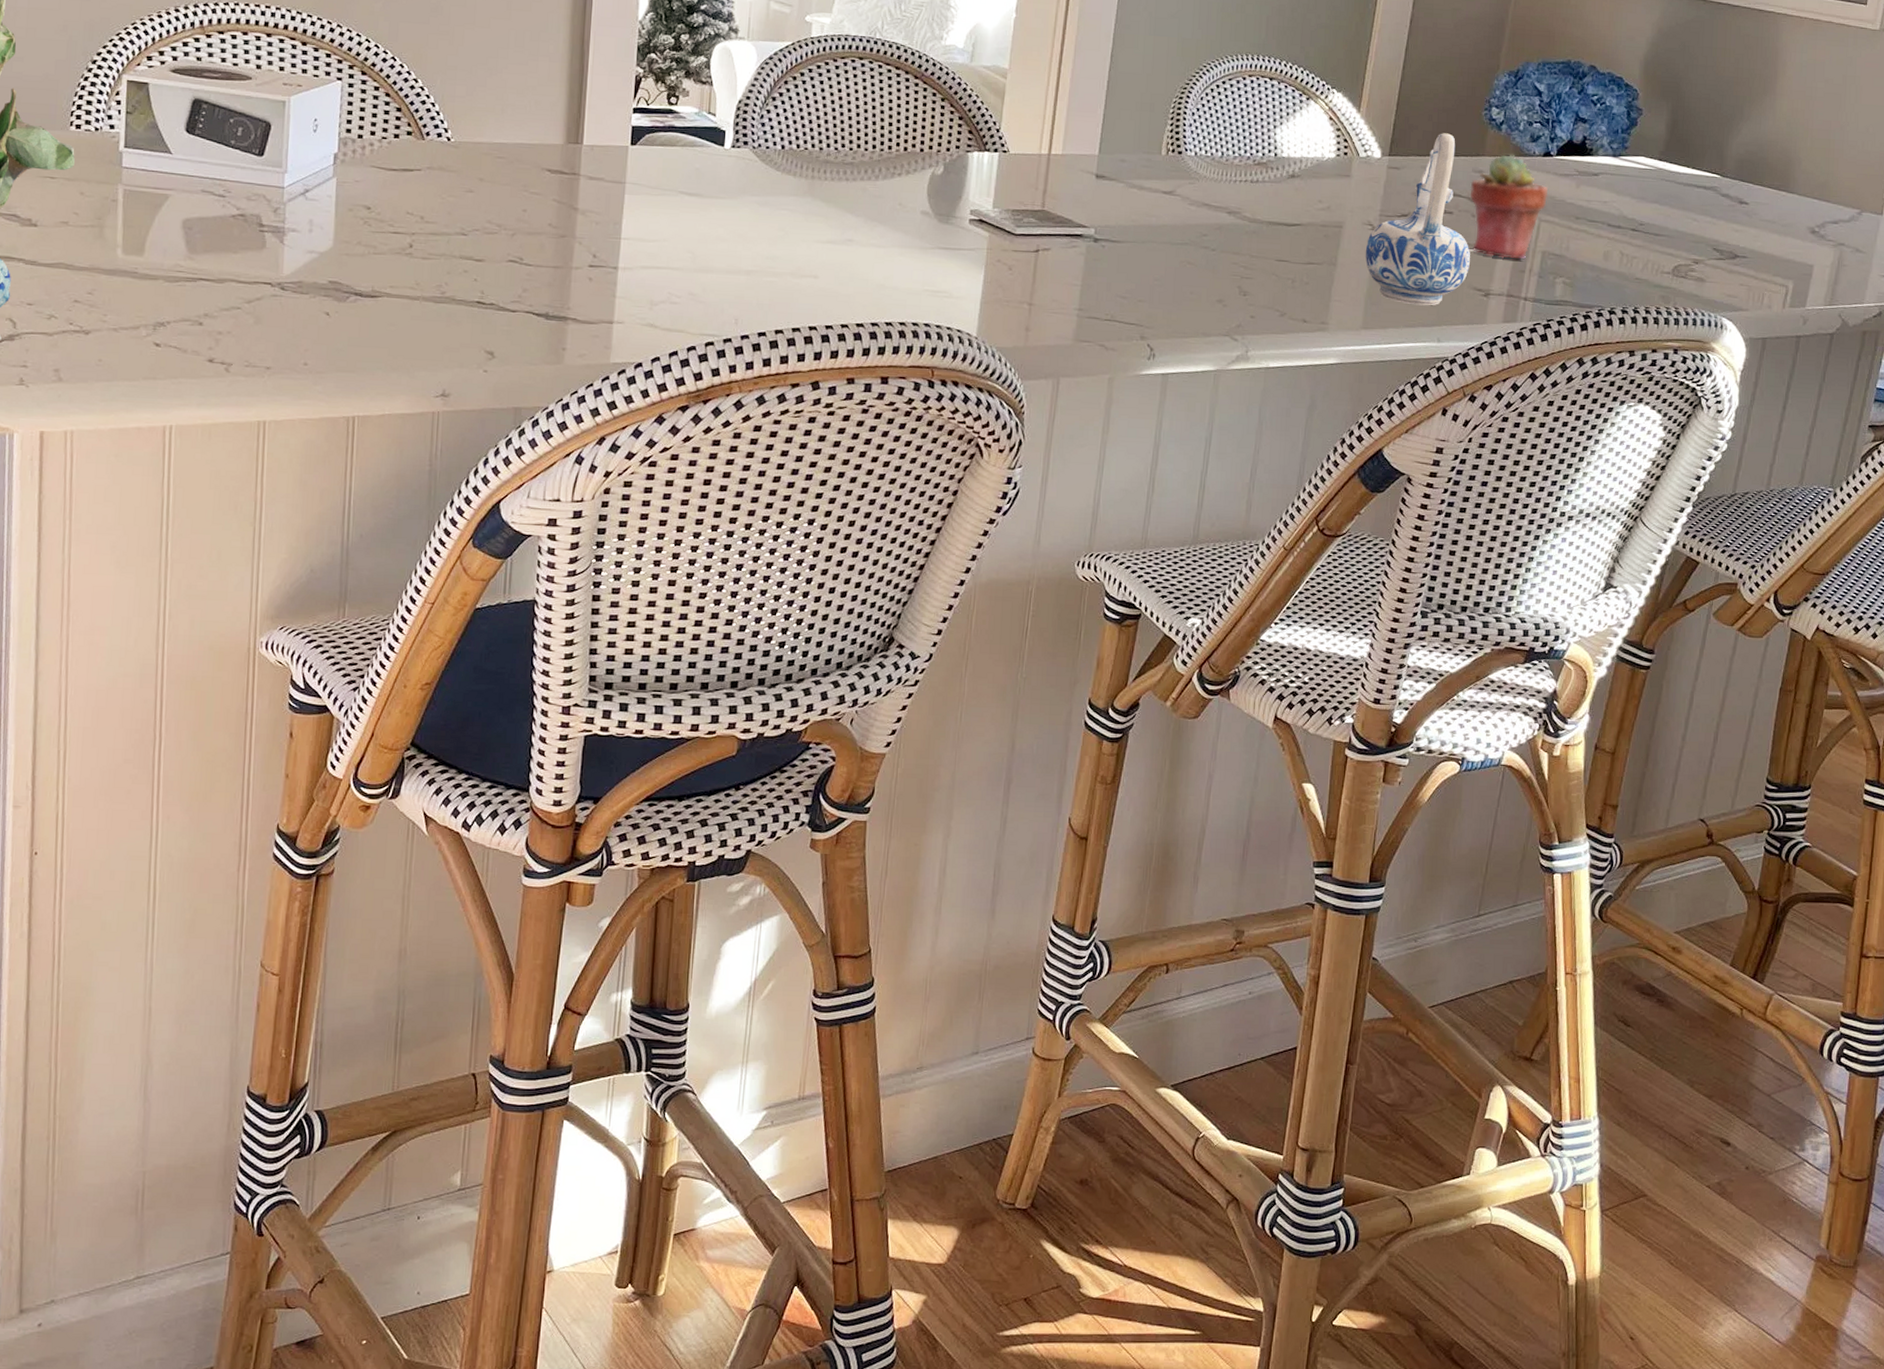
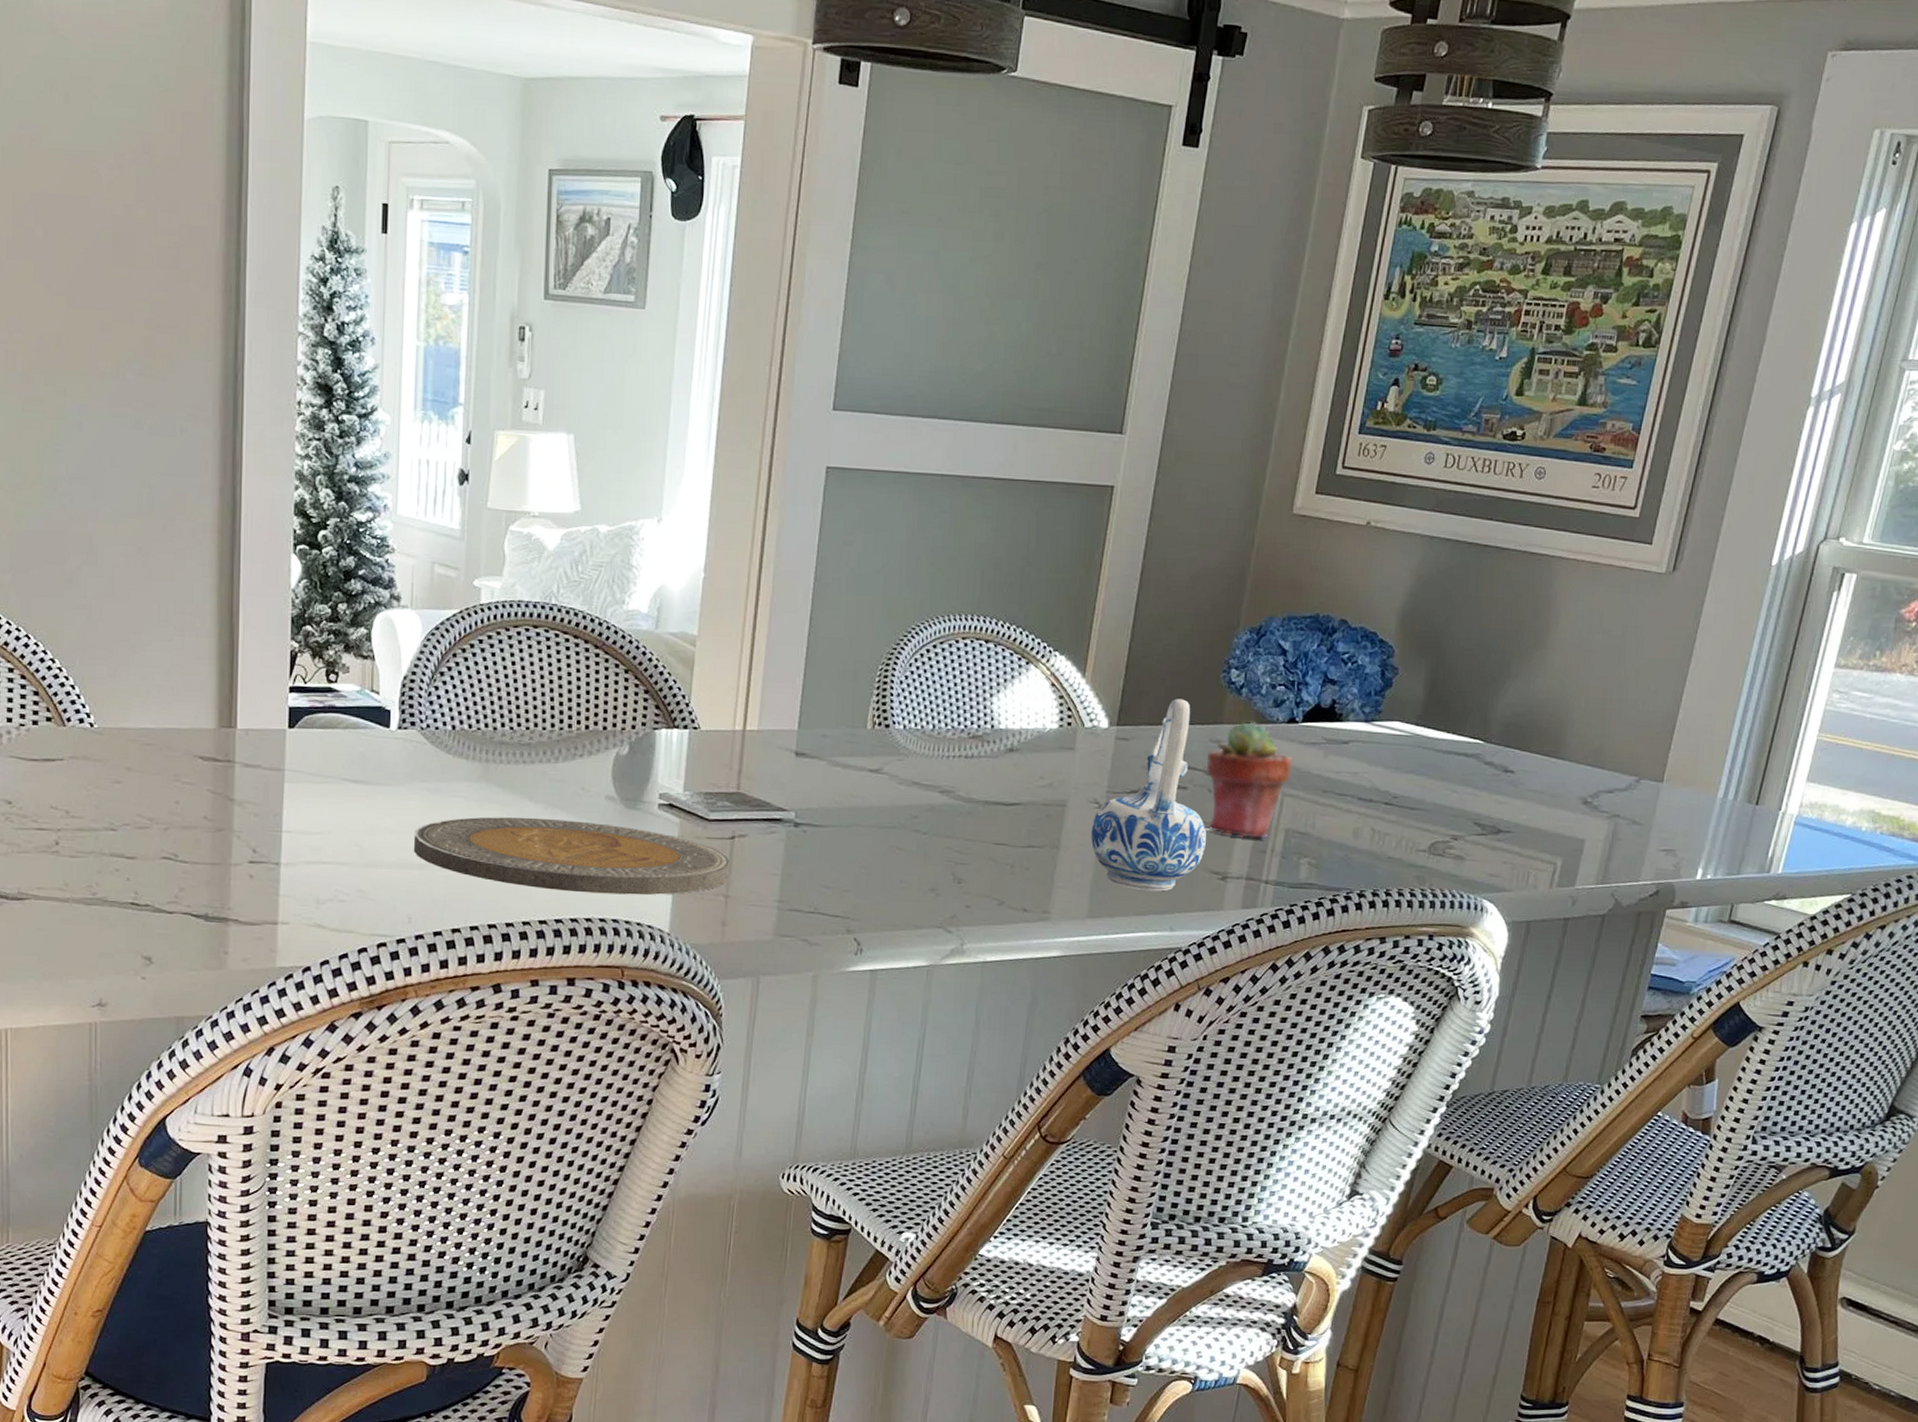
plate: none [743,228,1034,302] -> present [414,817,729,896]

